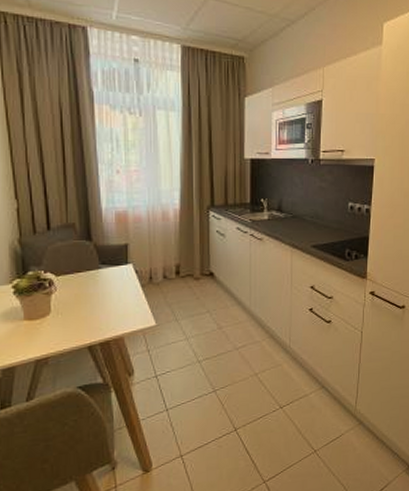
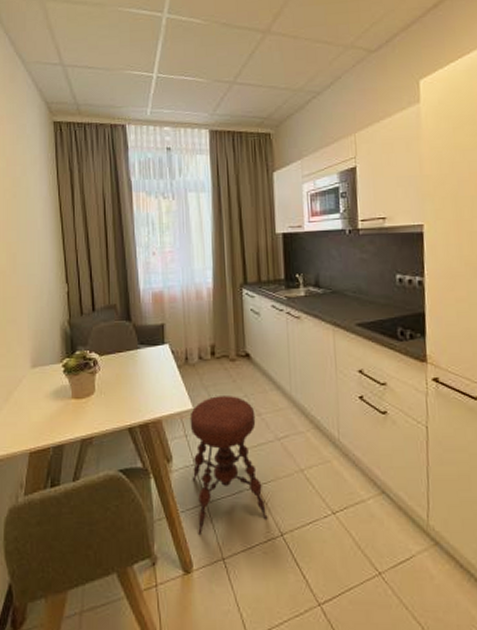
stool: none [152,312,224,438] -> present [190,396,268,534]

